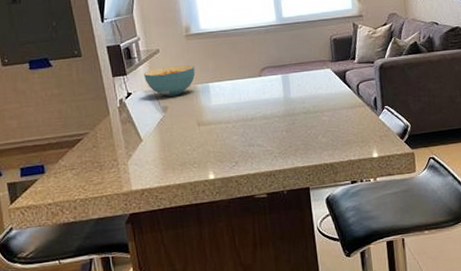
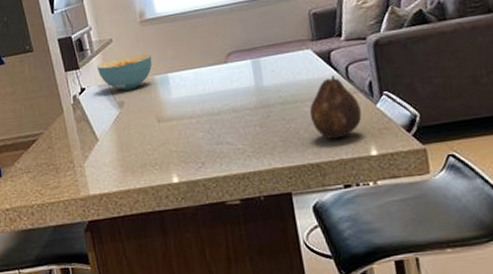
fruit: none [327,91,368,144] -> present [309,75,362,140]

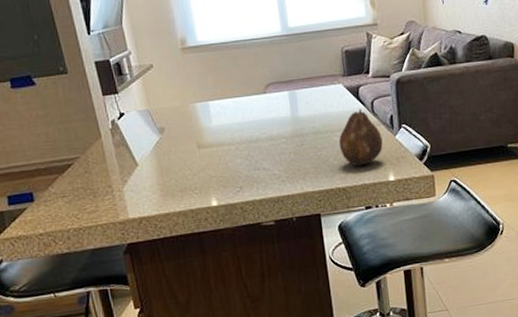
cereal bowl: present [97,54,153,91] -> none [137,81,194,117]

